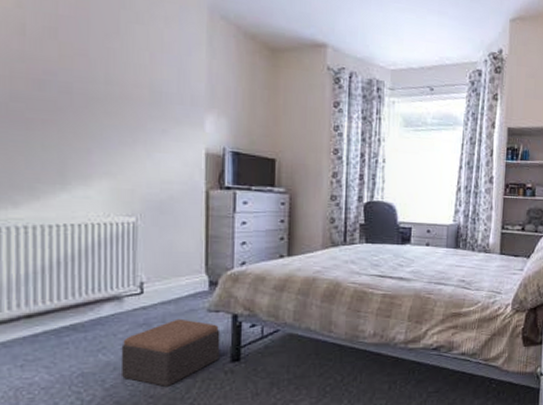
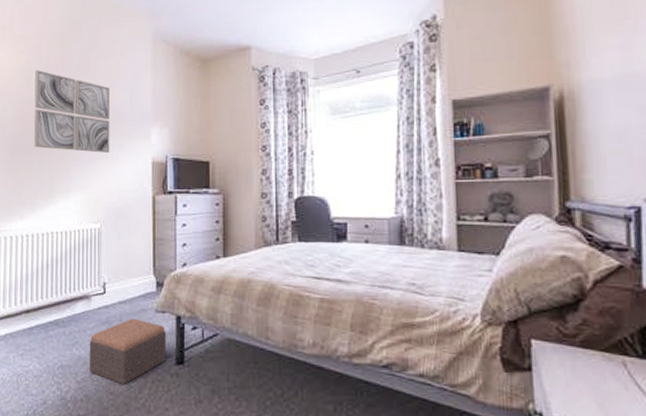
wall art: none [32,19,150,138] -> present [34,70,110,154]

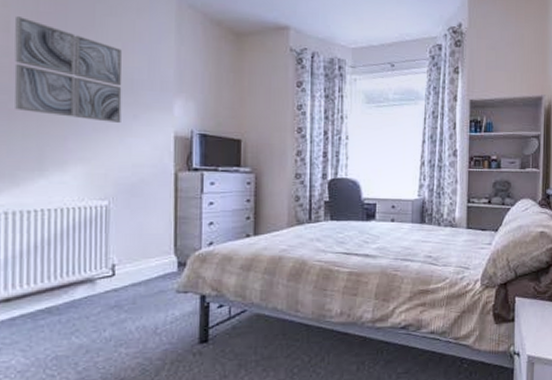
footstool: present [89,318,167,384] -> none [92,300,189,369]

